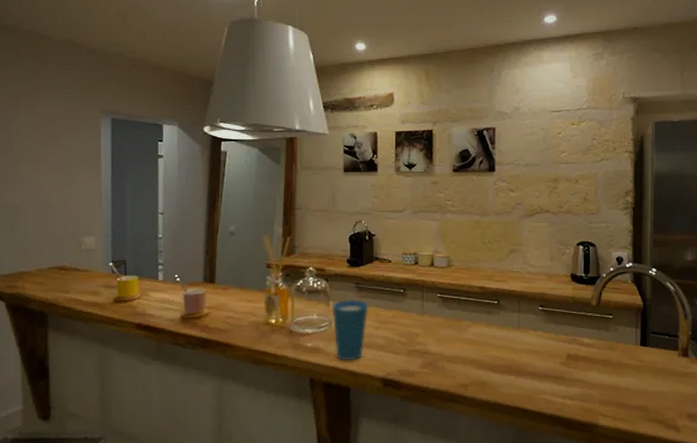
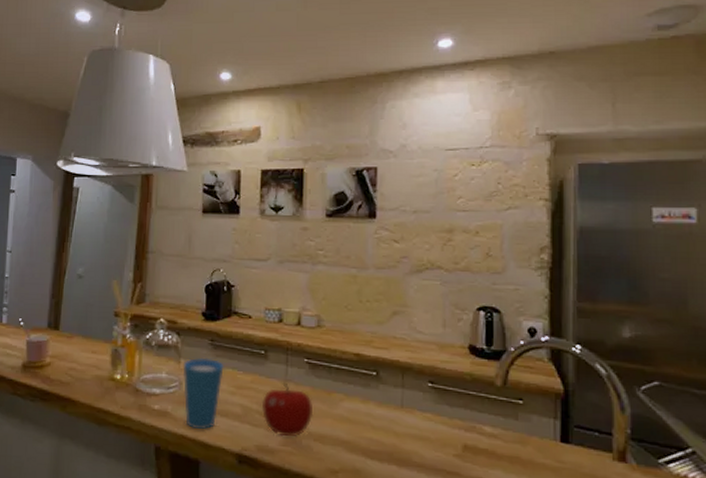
fruit: none [402,315,447,361] -> present [261,382,314,438]

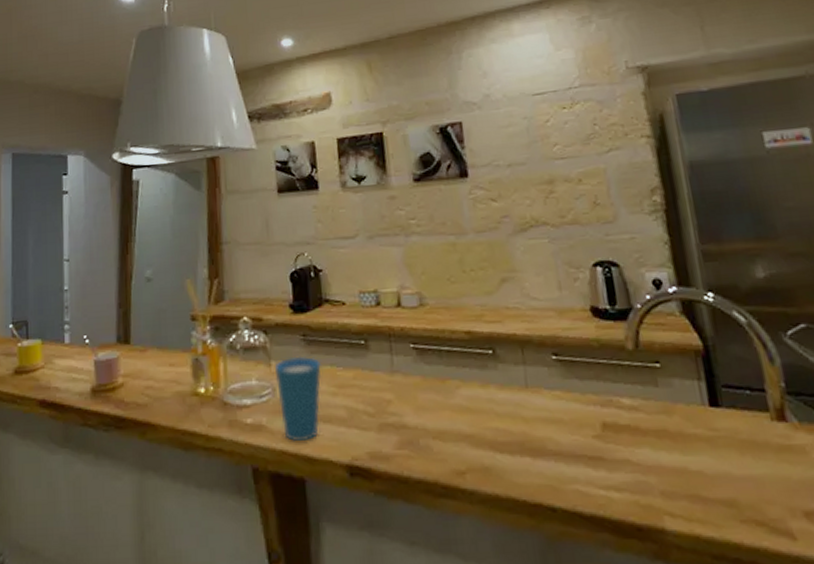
fruit: present [261,382,314,438] -> none [368,374,429,439]

